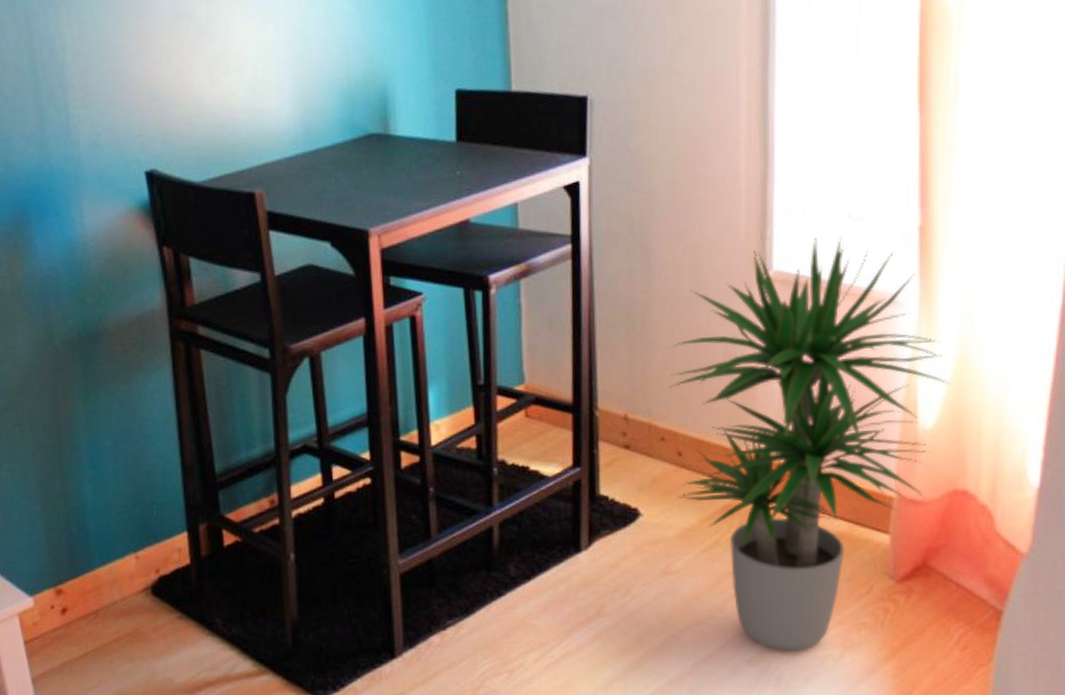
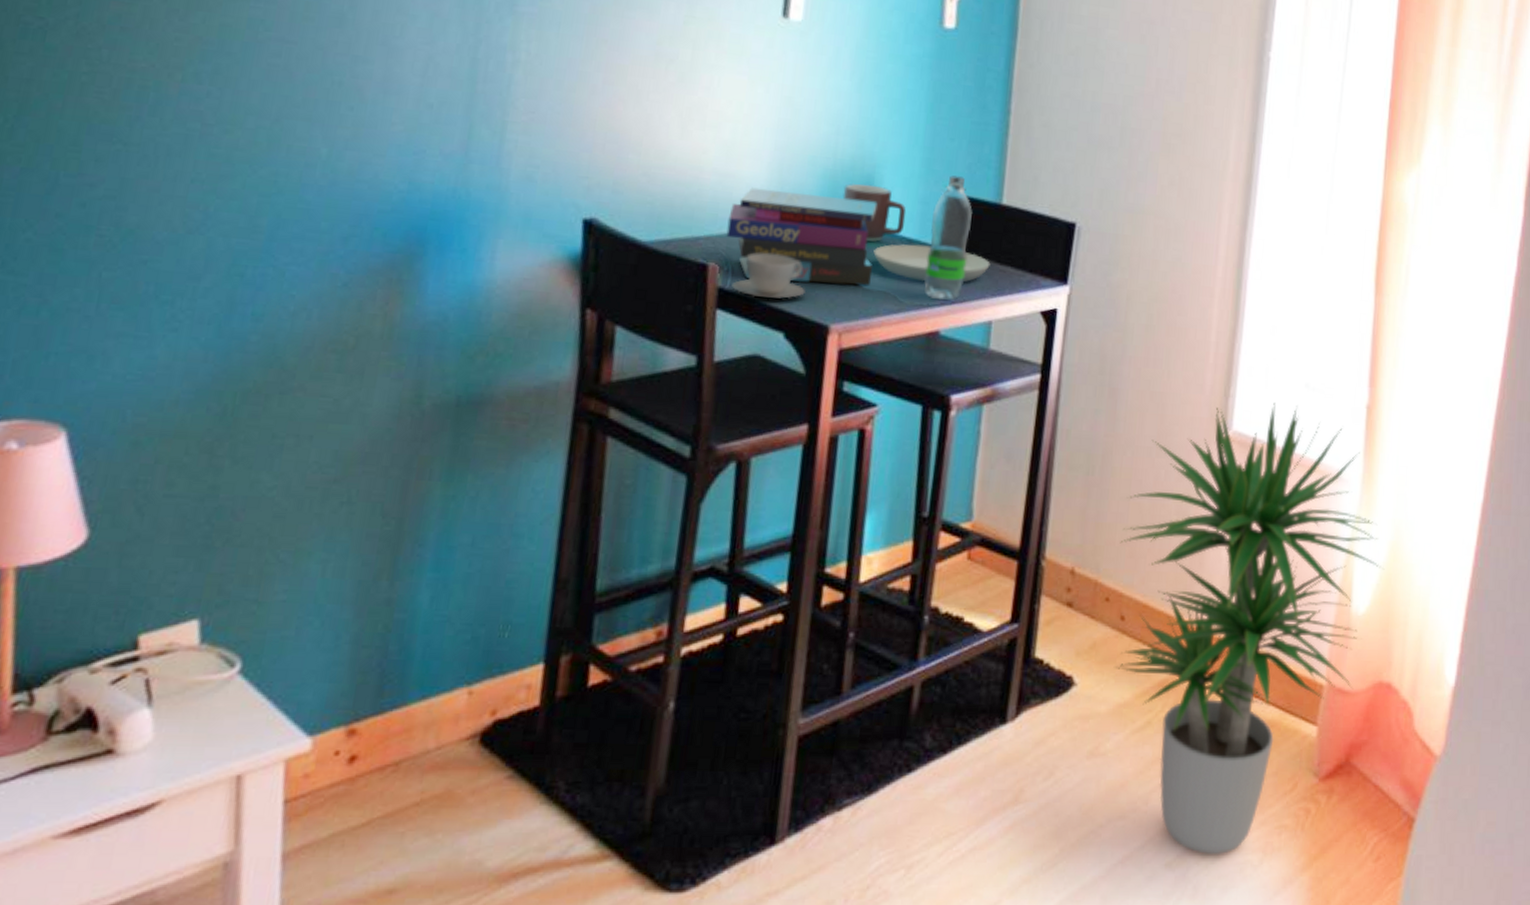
books: none [264,111,400,199] -> present [726,187,878,286]
teacup: none [278,174,342,215] -> present [731,253,805,299]
mug: none [361,95,423,149] -> present [842,183,907,243]
saucer: none [397,142,509,177] -> present [873,244,990,282]
bottle: none [447,72,486,192] -> present [924,175,972,301]

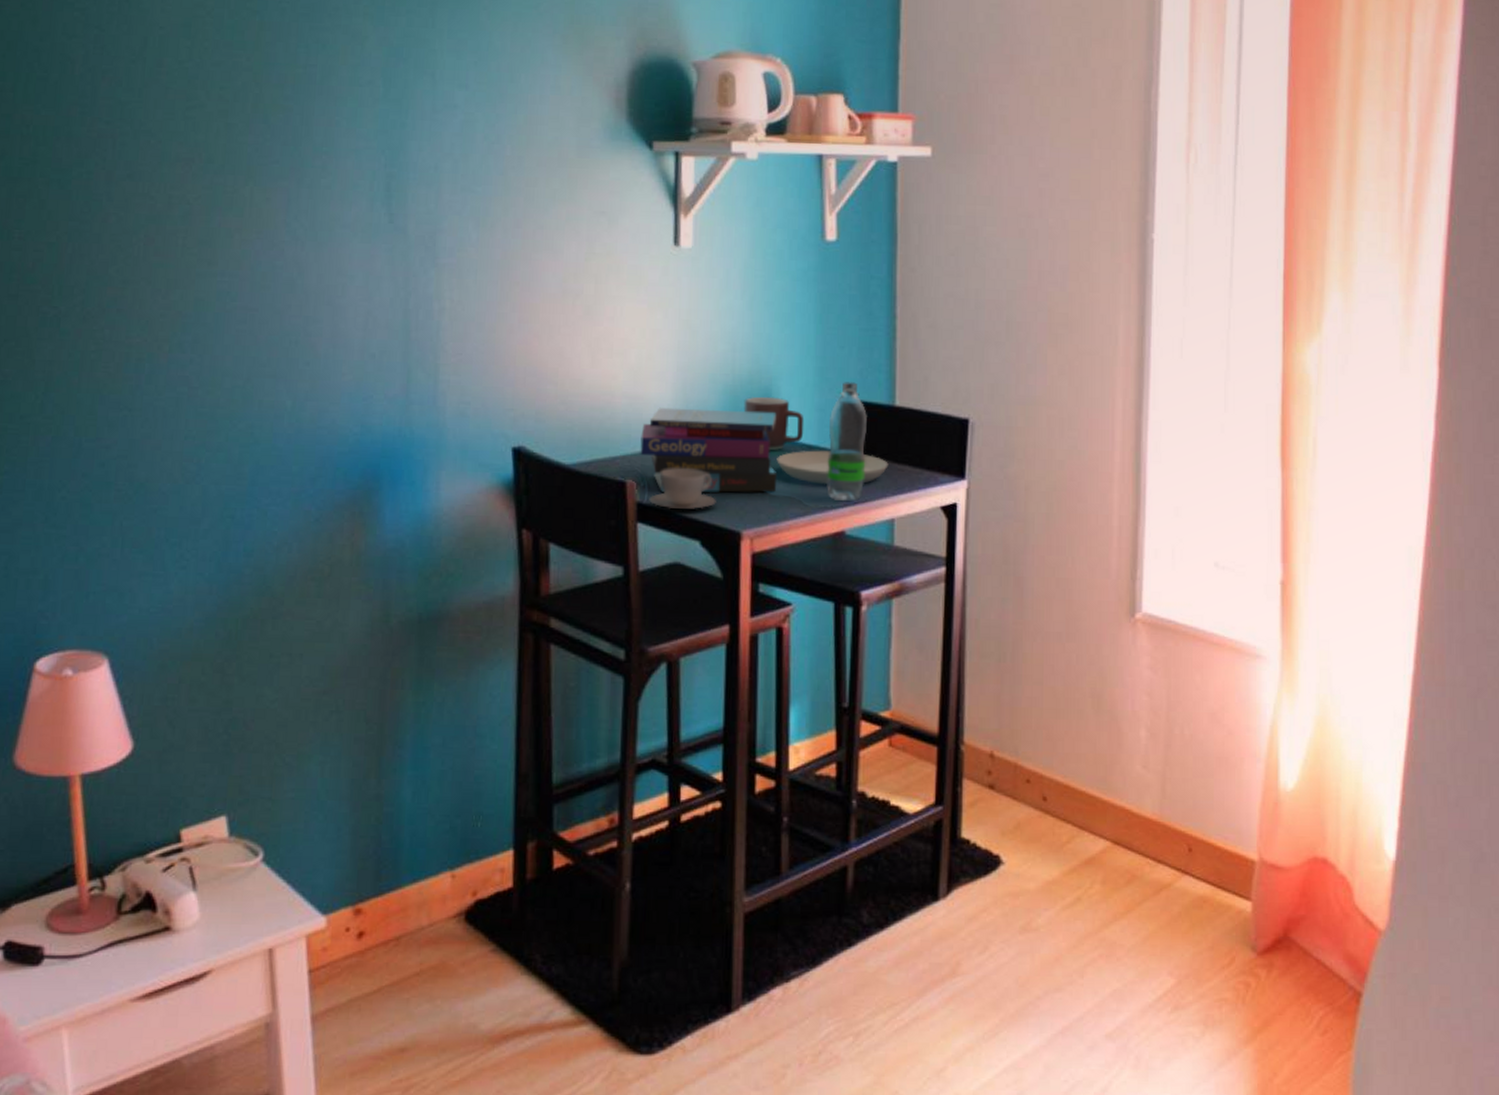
potted plant: present [1114,402,1385,856] -> none [1036,583,1312,1027]

